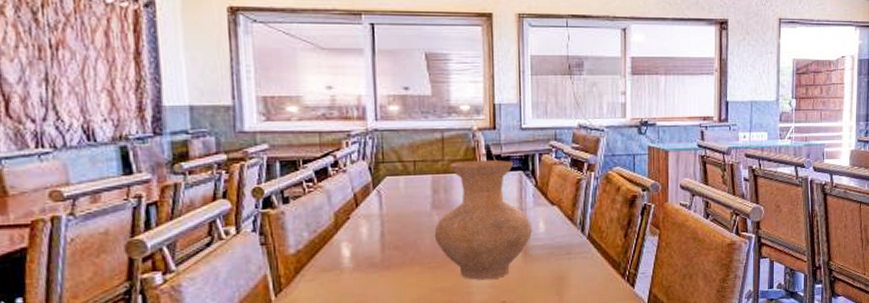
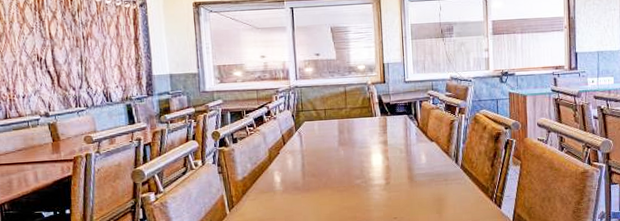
vase: present [434,159,532,281] -> none [341,107,416,201]

